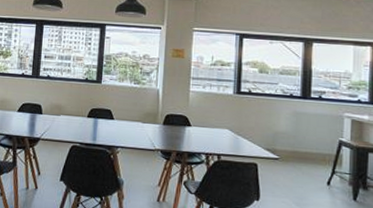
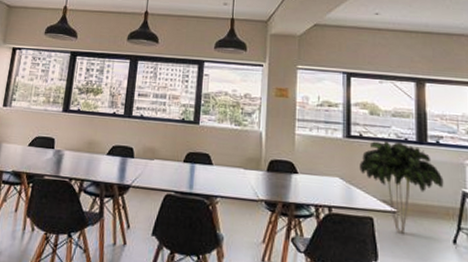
indoor plant: none [247,95,323,177] -> present [359,140,444,234]

